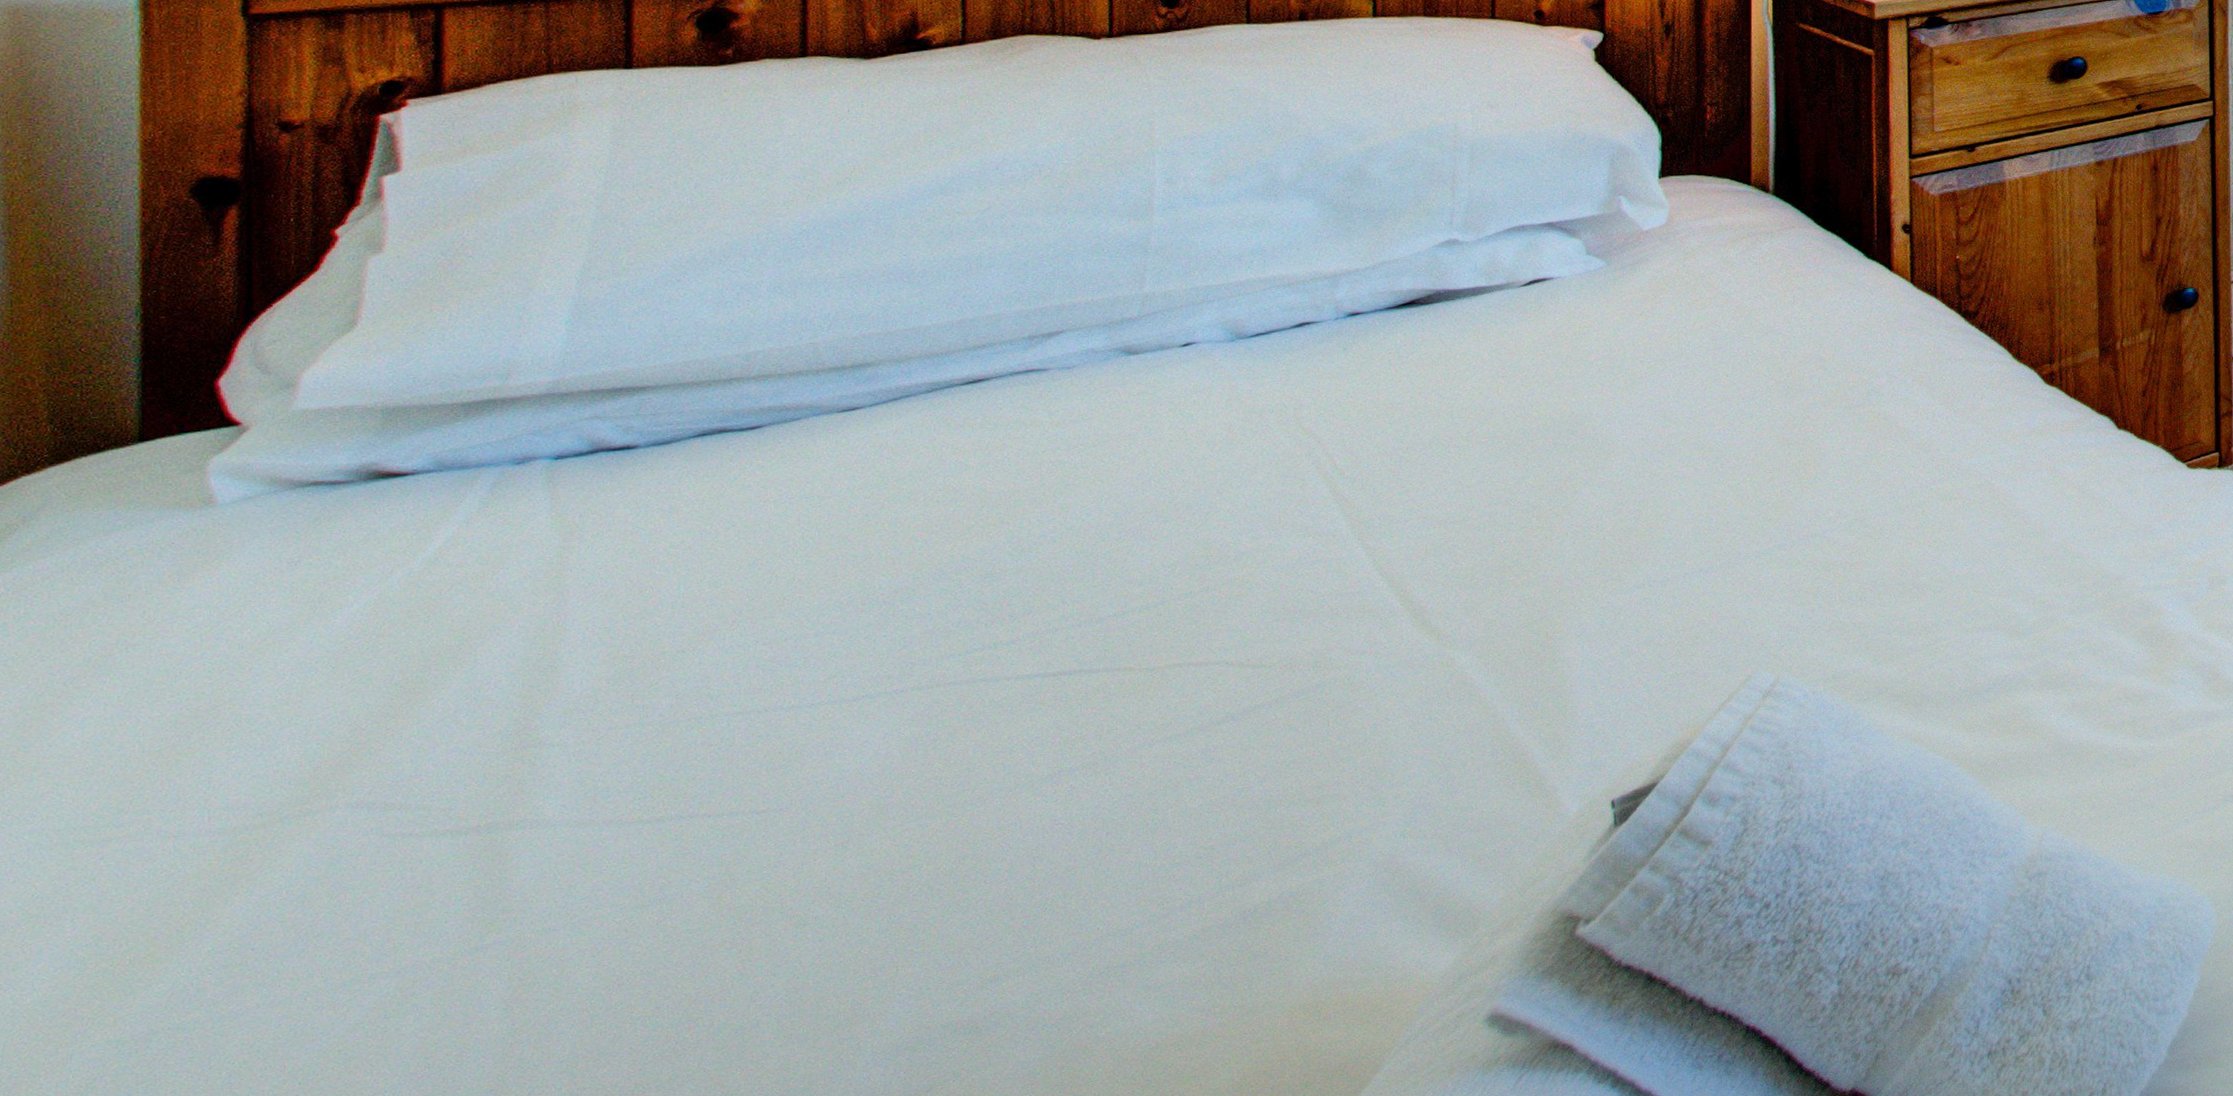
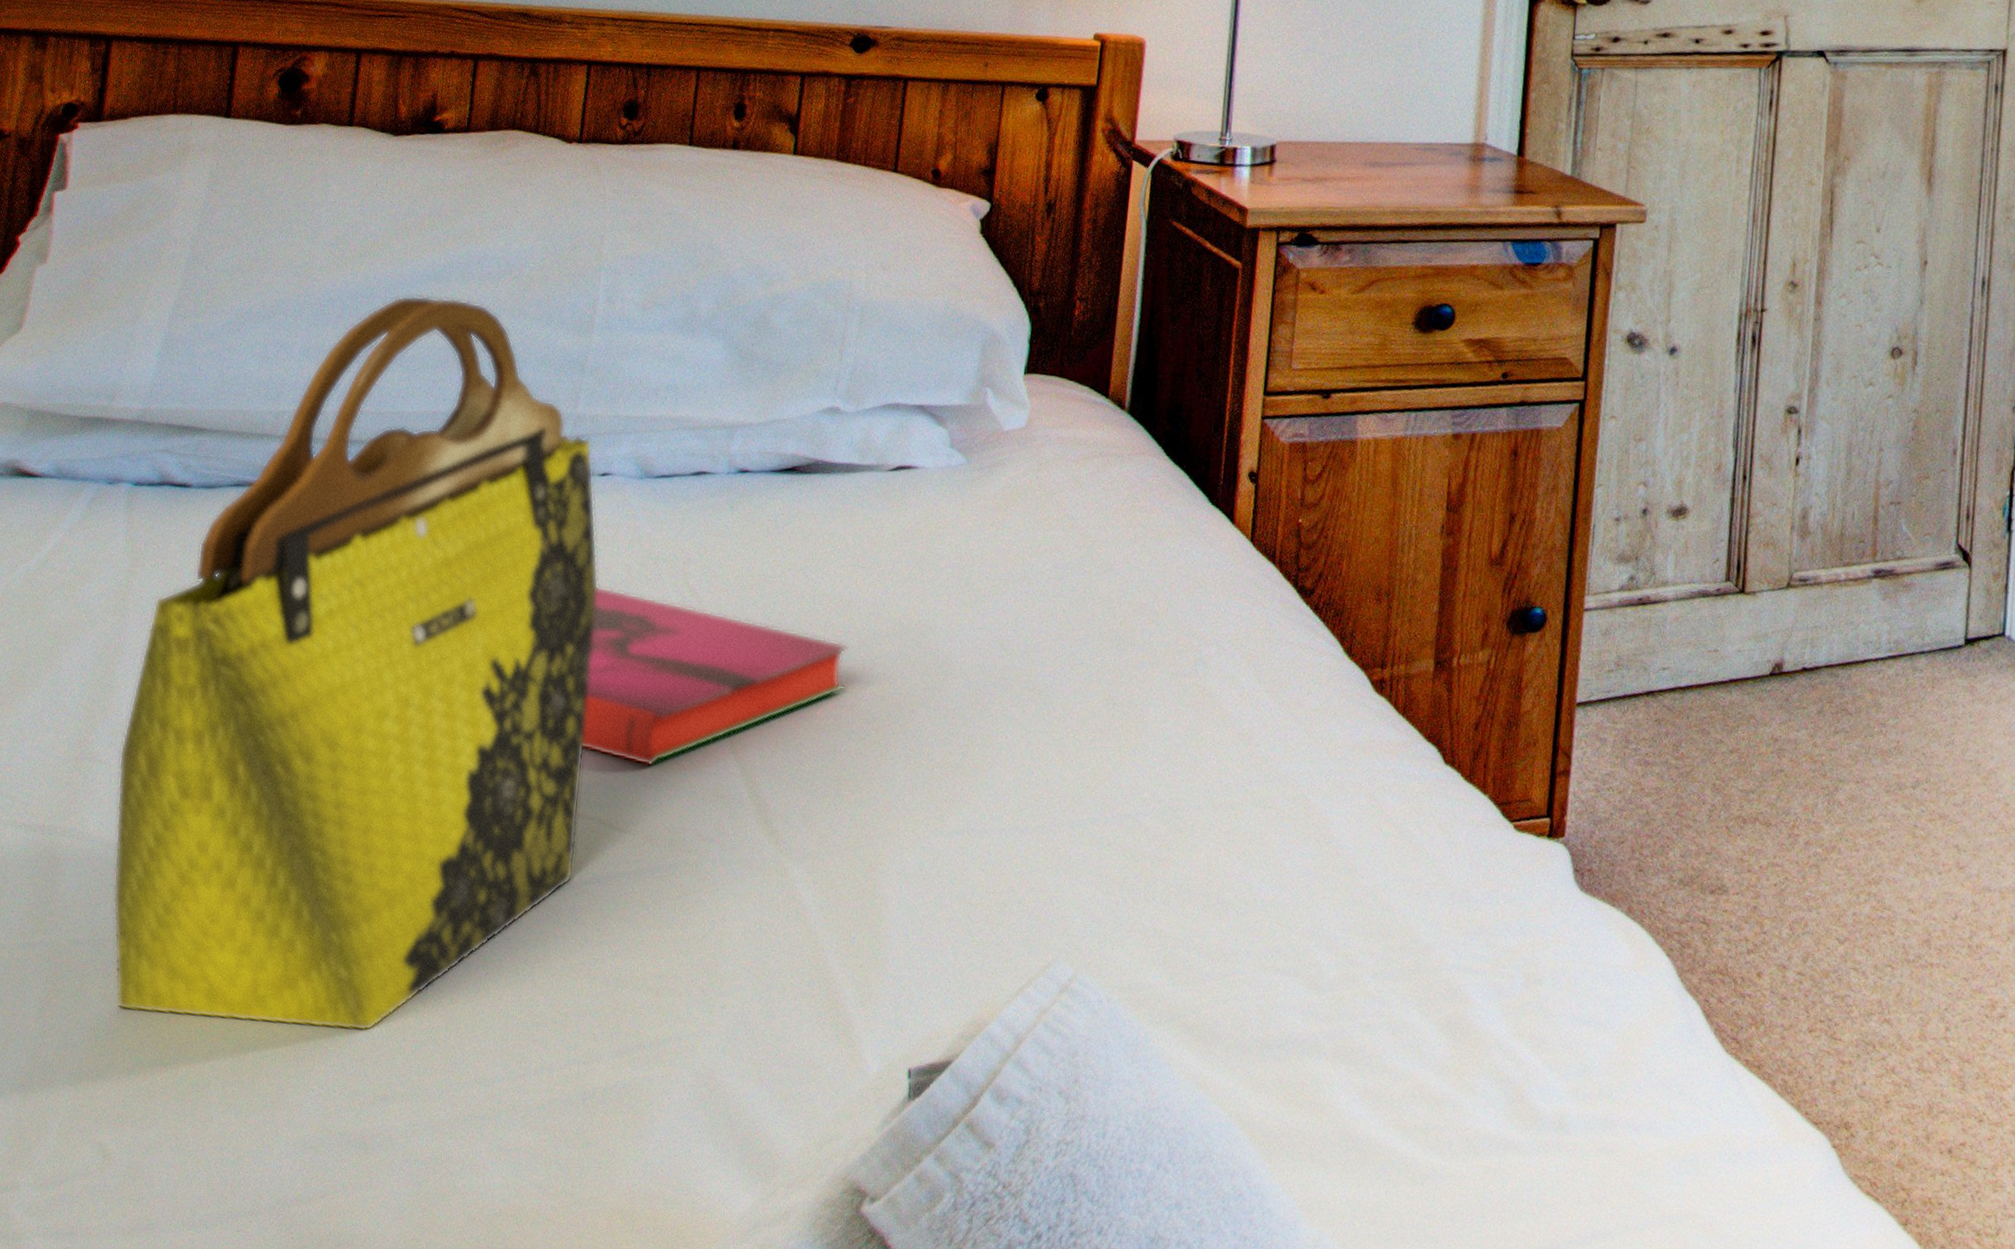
tote bag: none [578,206,1202,982] -> present [113,295,600,1032]
hardback book: none [1191,447,1498,603] -> present [582,585,848,768]

